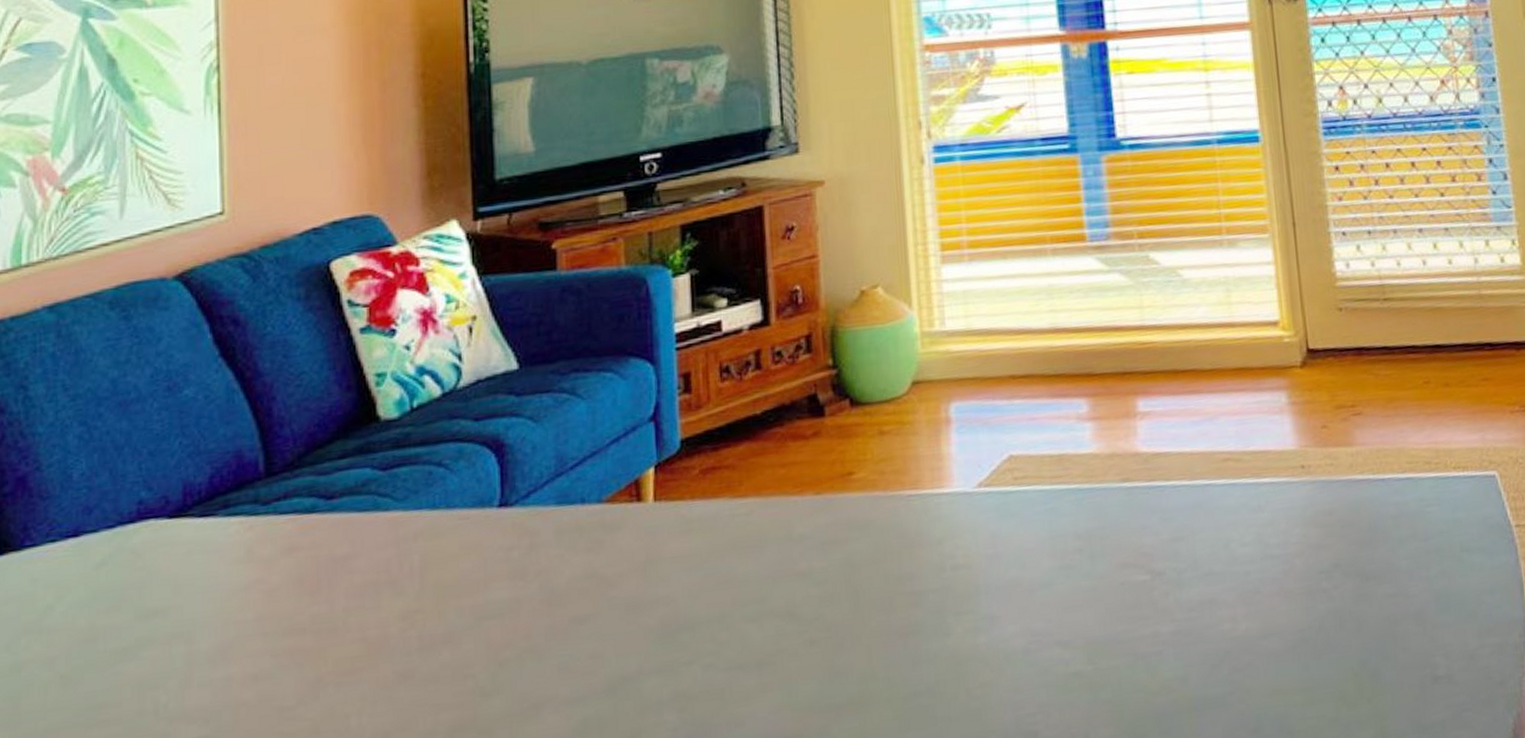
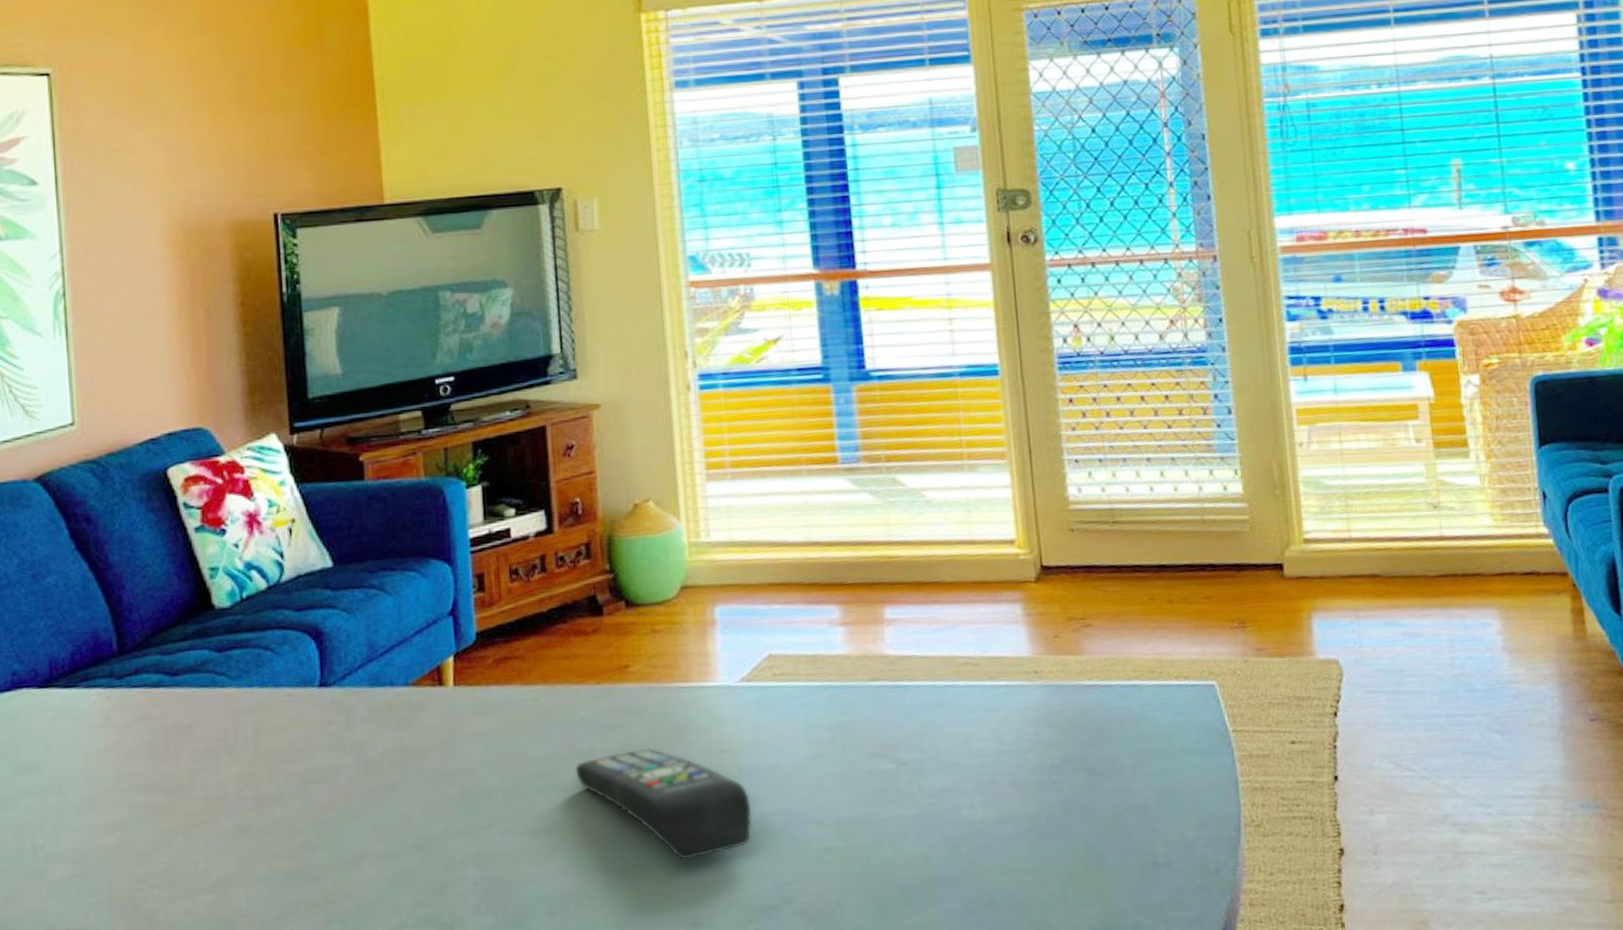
remote control: none [791,565,990,693] -> present [575,747,752,860]

